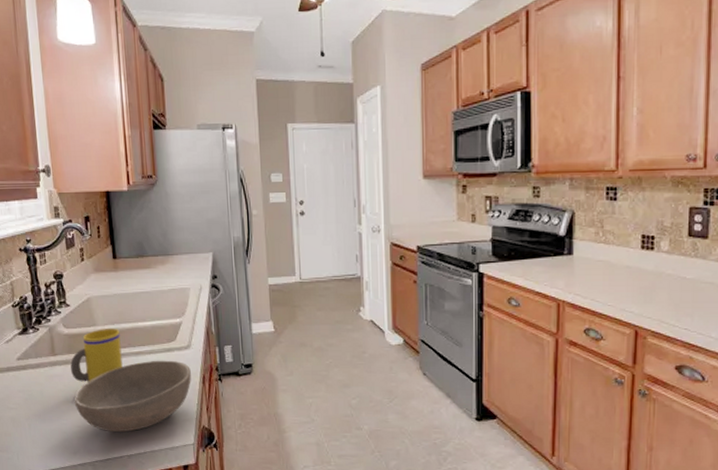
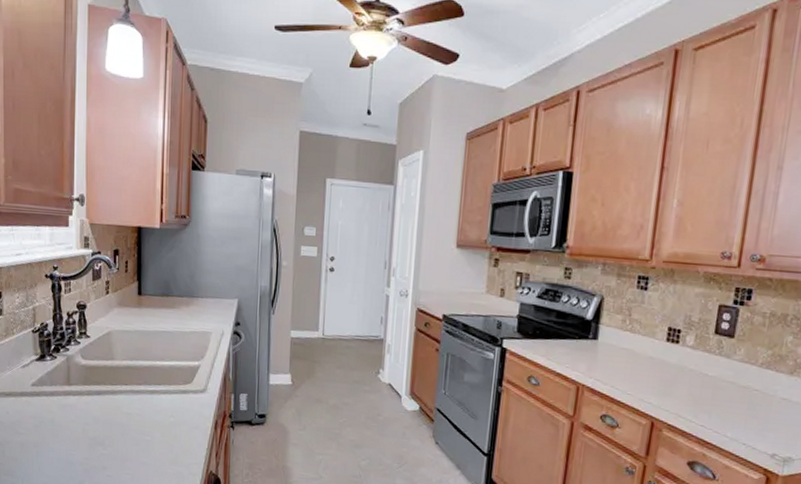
mug: present [70,329,123,382] -> none [84,363,137,416]
bowl: present [74,360,191,433] -> none [84,400,204,469]

